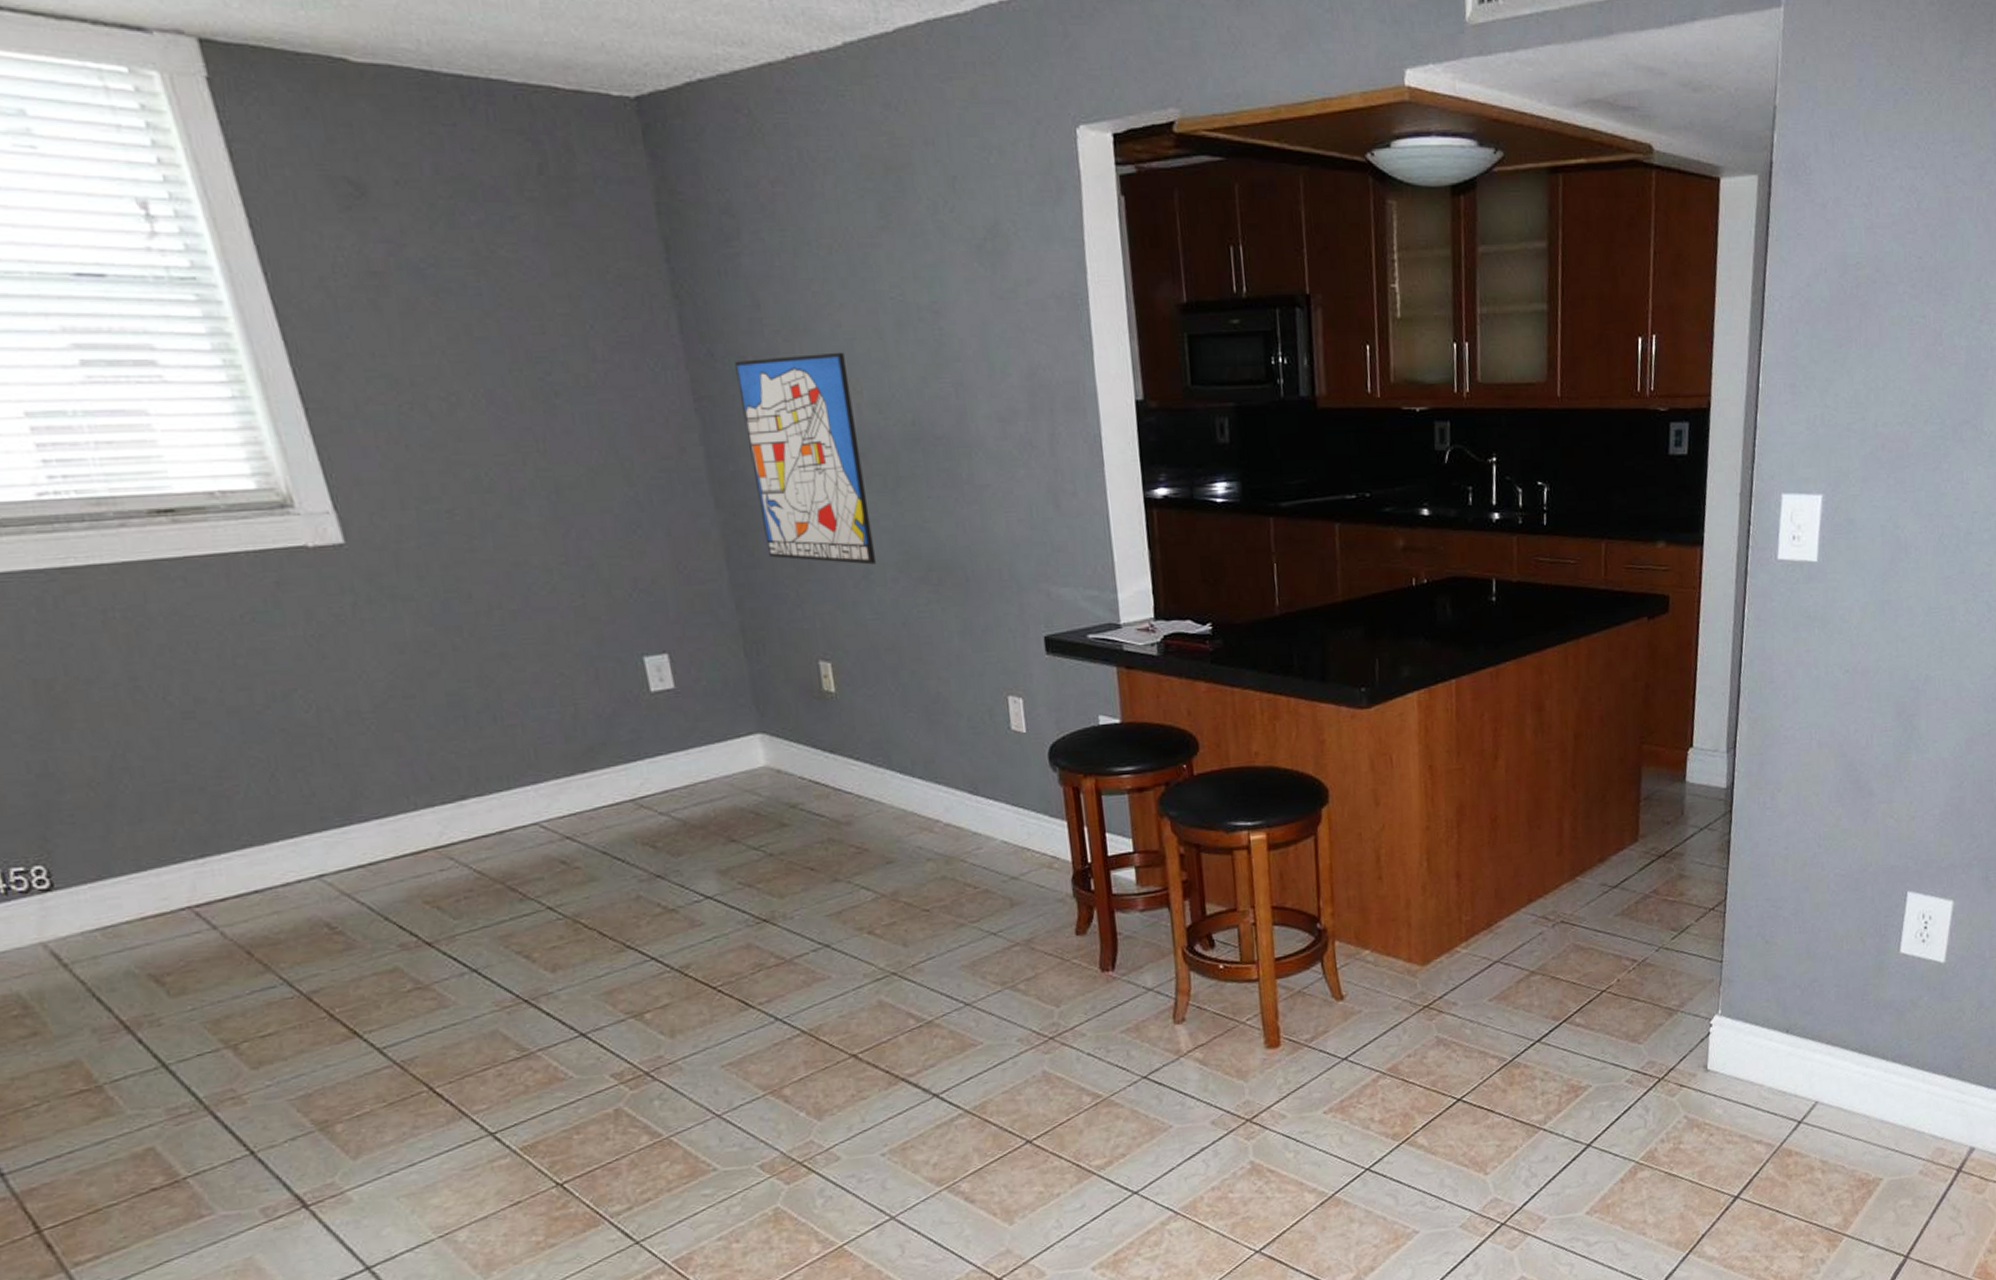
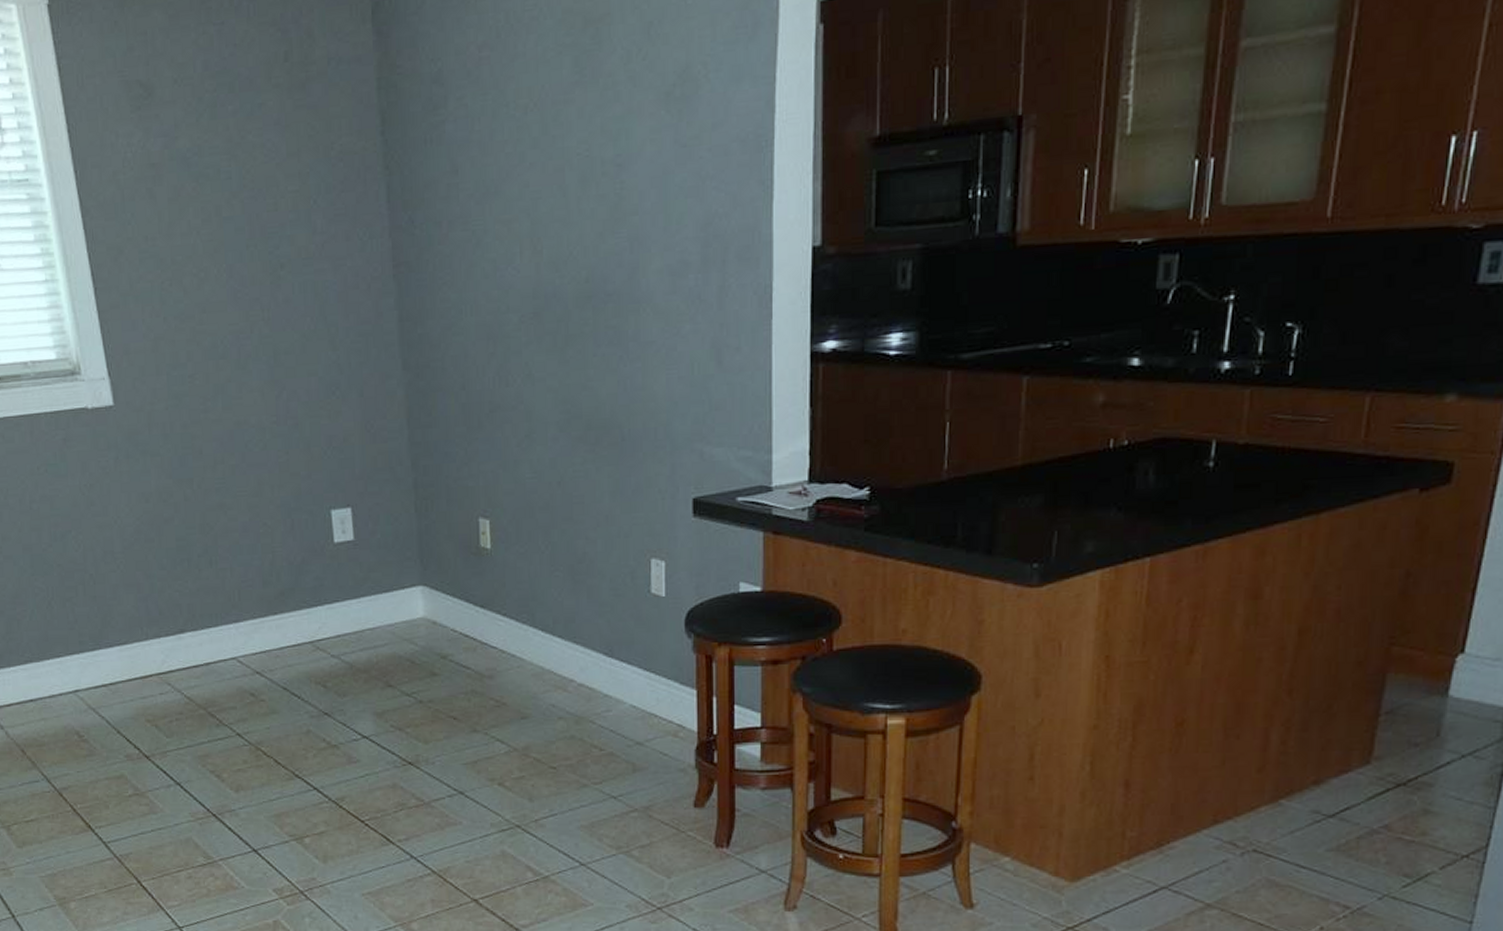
wall art: present [735,352,876,565] -> none [431,212,539,424]

